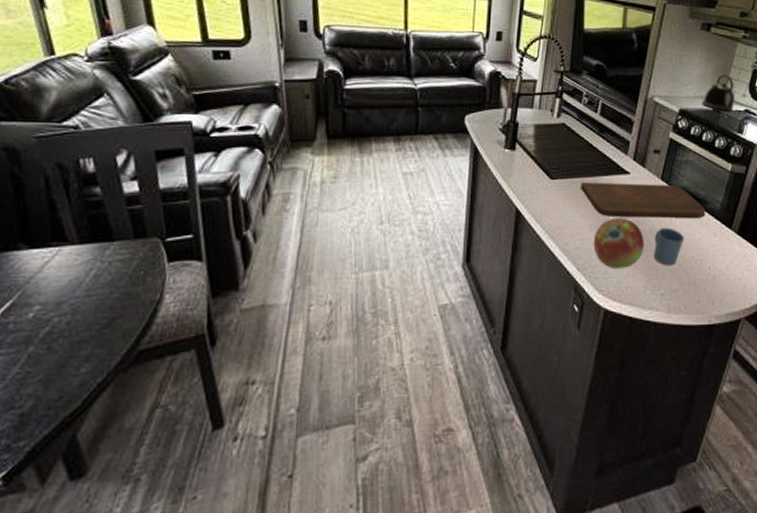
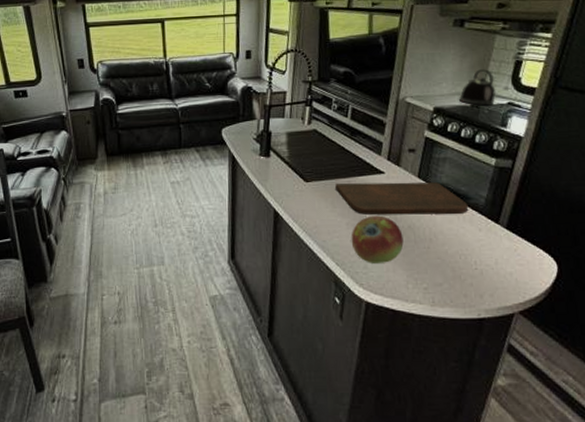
mug: present [653,227,684,266] -> none [414,223,447,261]

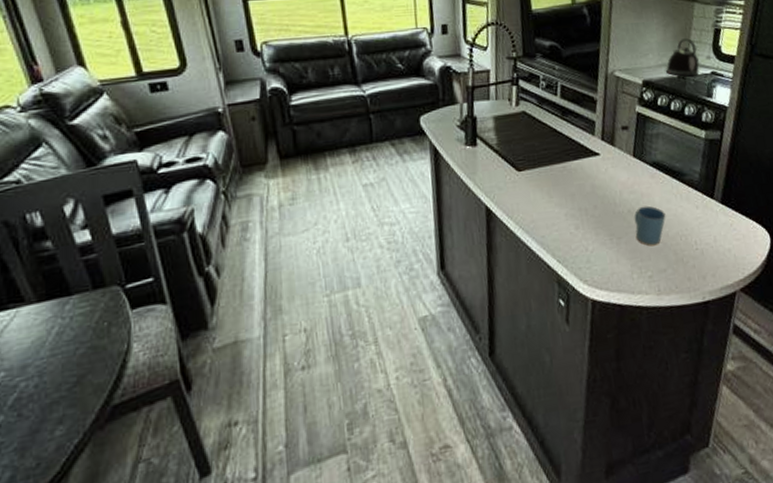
cutting board: present [335,182,469,215] -> none [550,160,685,202]
fruit: present [351,215,404,263] -> none [570,201,625,256]
mug: none [414,223,447,261] -> present [634,205,666,246]

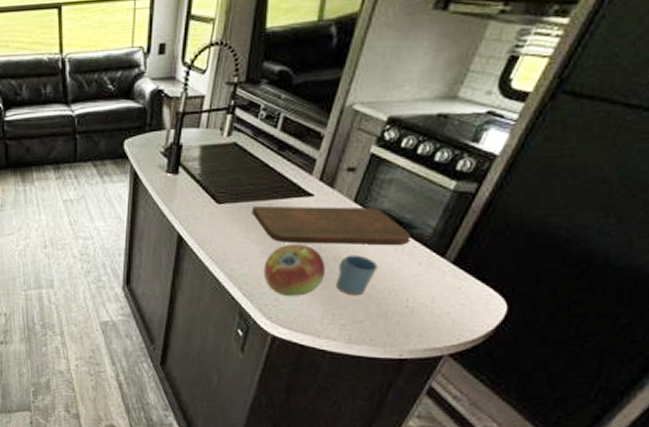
cutting board: none [550,160,685,202] -> present [252,207,411,245]
fruit: none [570,201,625,256] -> present [263,244,326,296]
kettle: present [666,37,700,77] -> none [423,66,475,116]

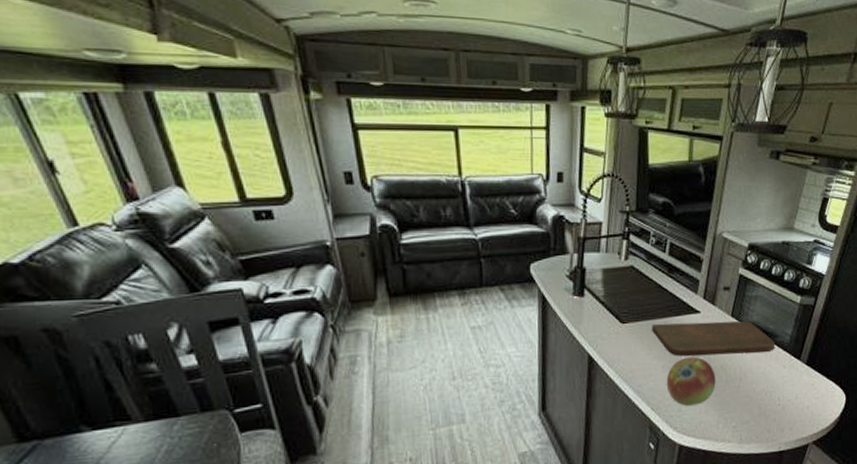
mug: present [335,255,378,296] -> none [725,363,755,400]

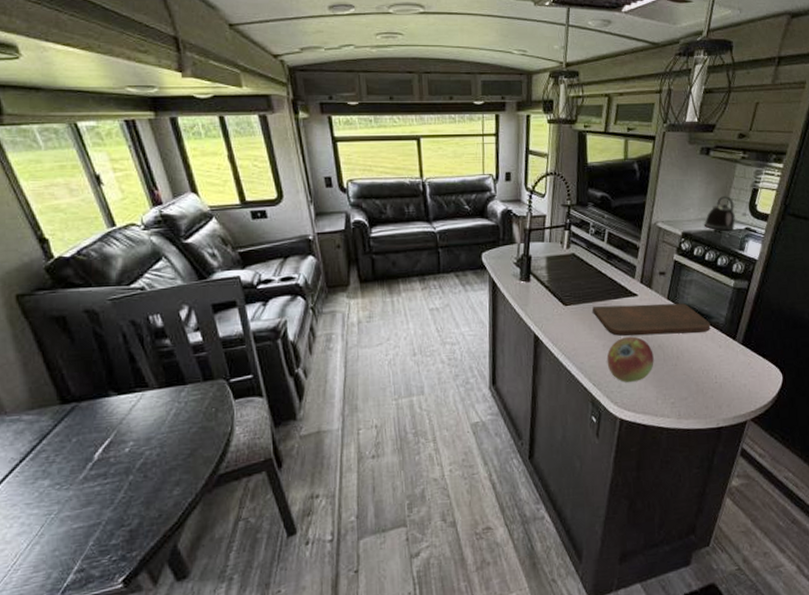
kettle: none [772,204,805,243] -> present [704,195,736,231]

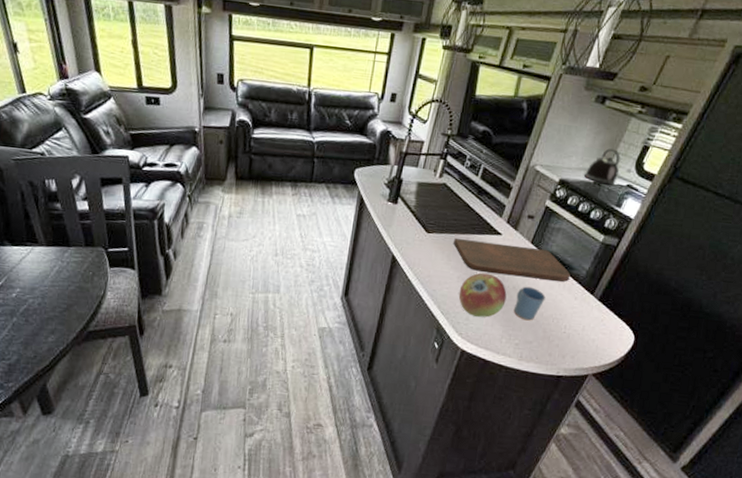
mug: none [663,342,692,377] -> present [513,286,546,321]

